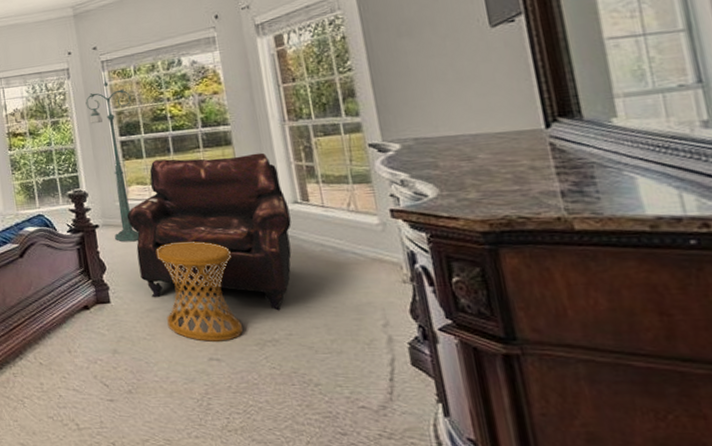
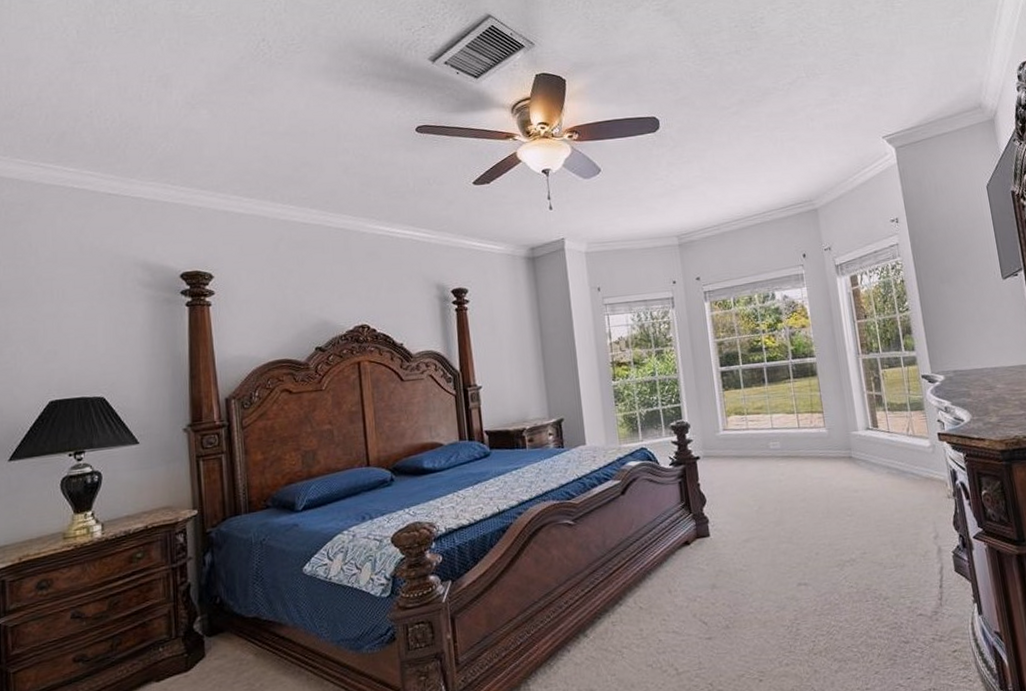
floor lamp: present [85,69,140,242] -> none [689,299,738,473]
leather: present [126,152,292,311] -> none [726,383,865,532]
side table: present [156,241,244,342] -> none [752,469,827,568]

